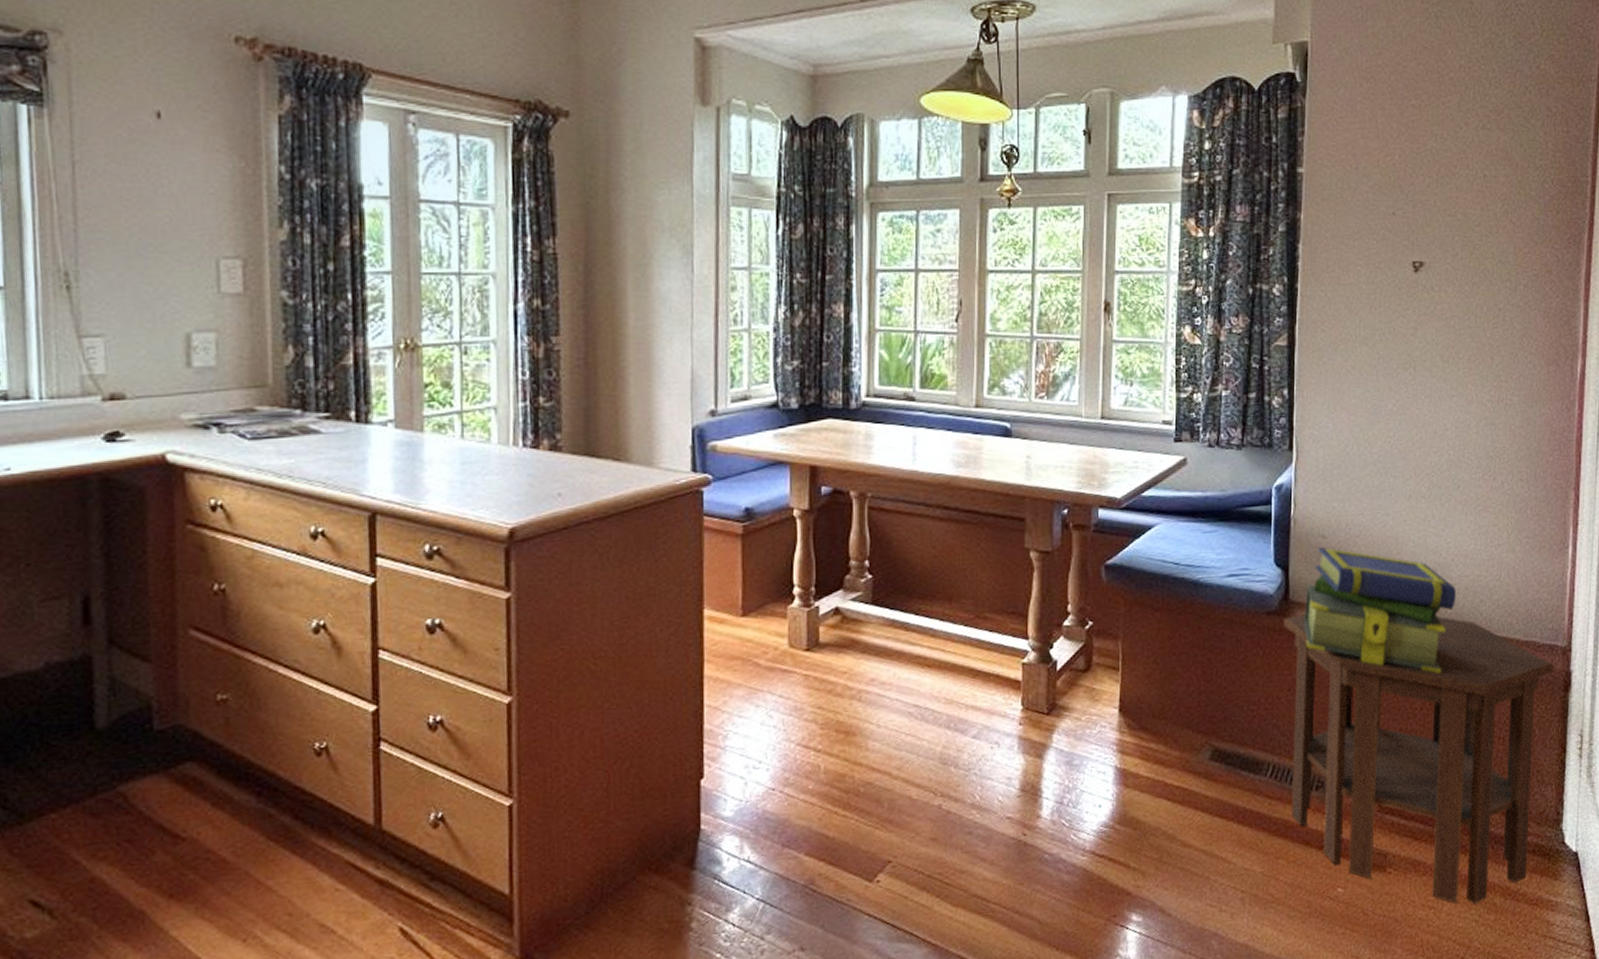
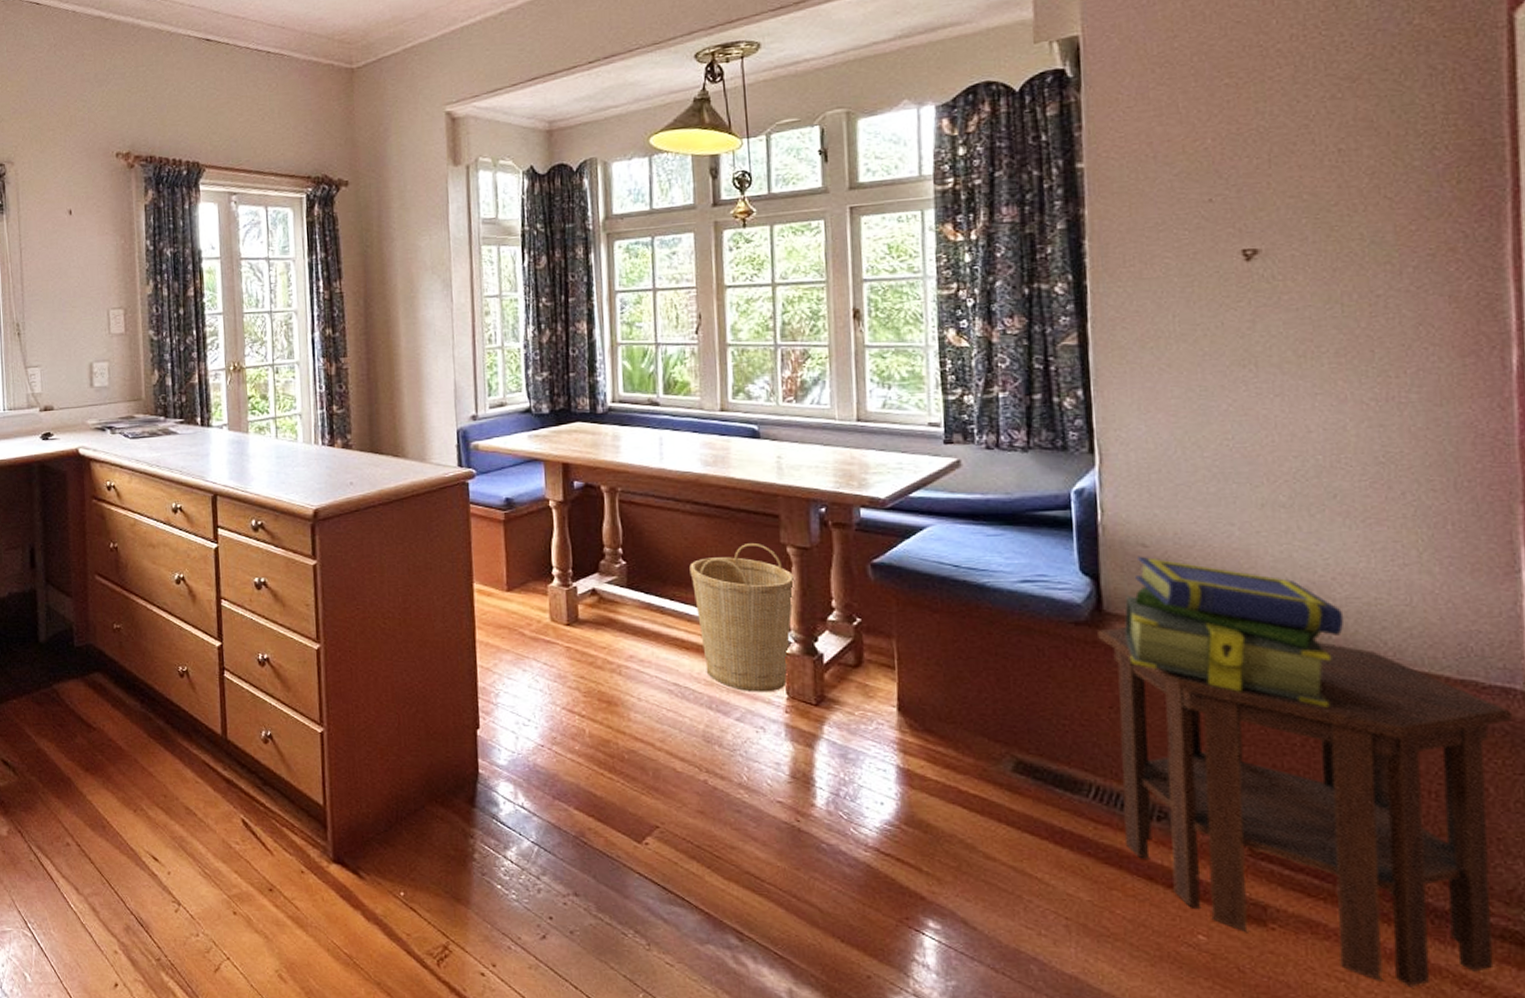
basket: none [936,548,1036,707] -> present [689,542,796,692]

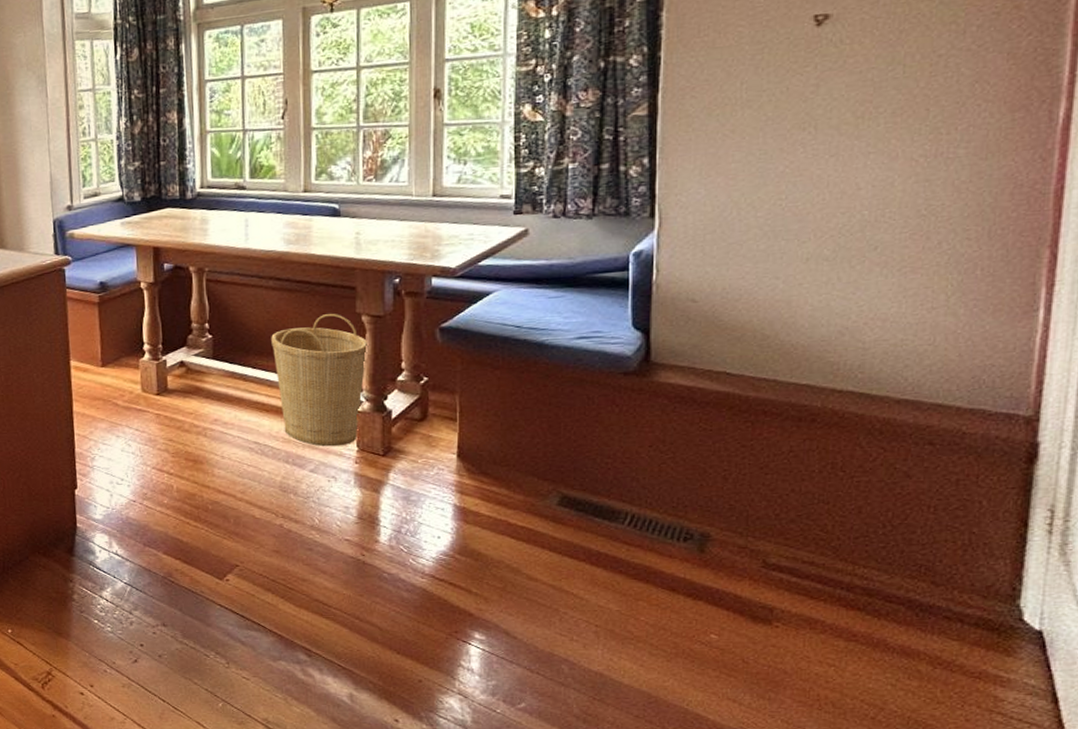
side table: present [1098,628,1513,986] -> none [644,375,1013,668]
stack of books: present [1124,556,1345,708] -> none [670,310,871,438]

